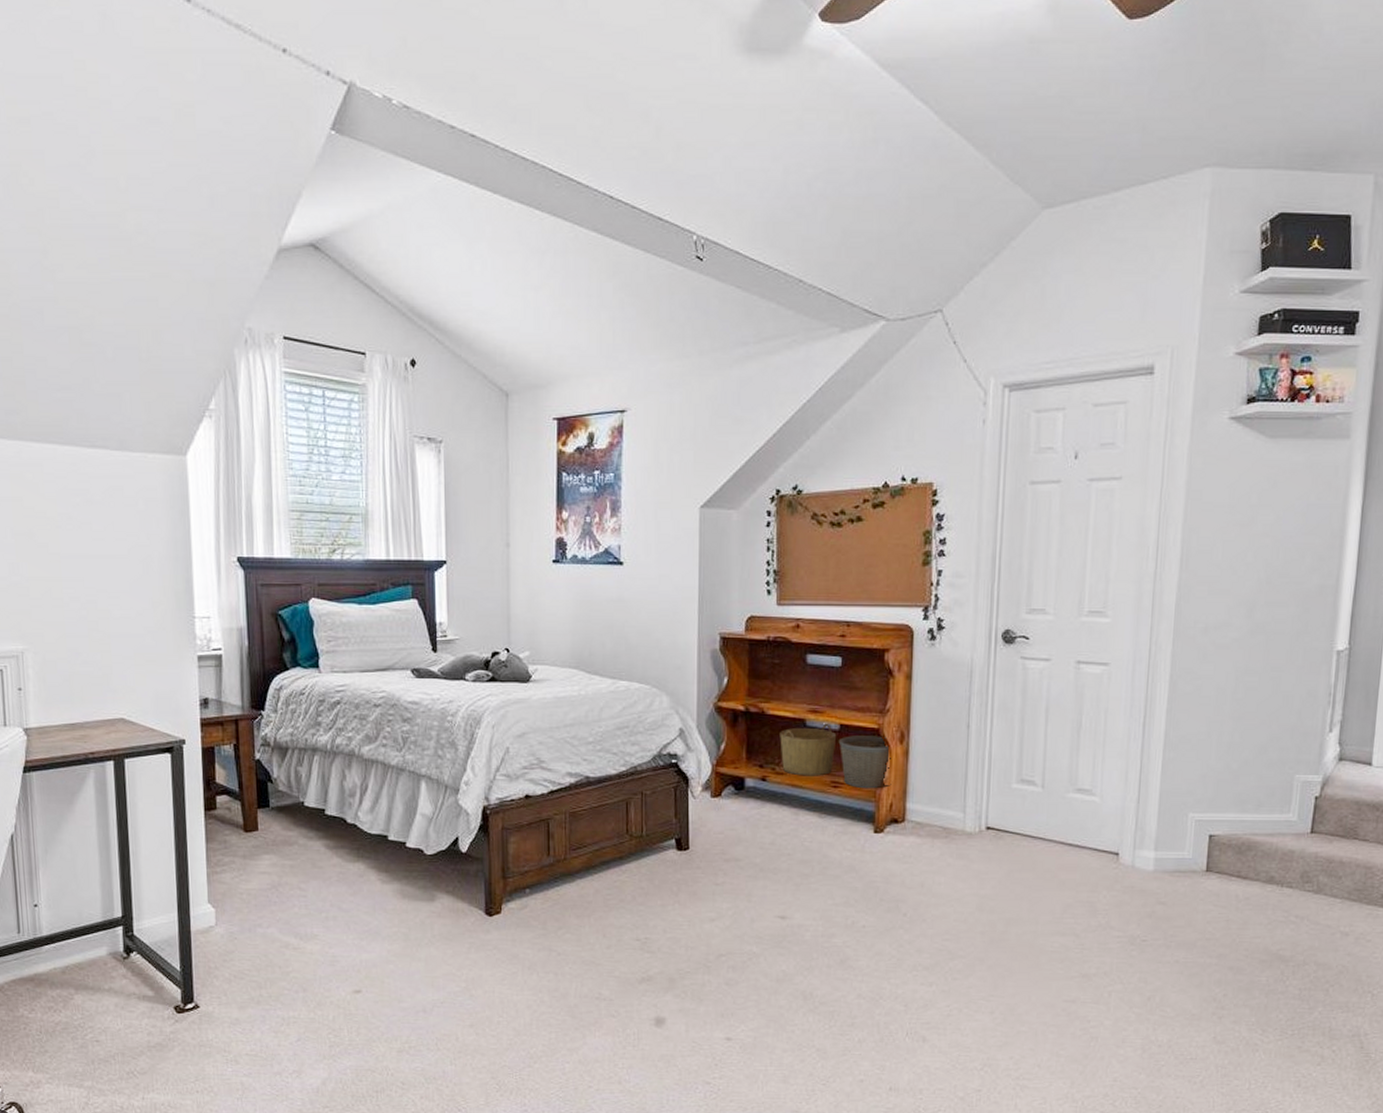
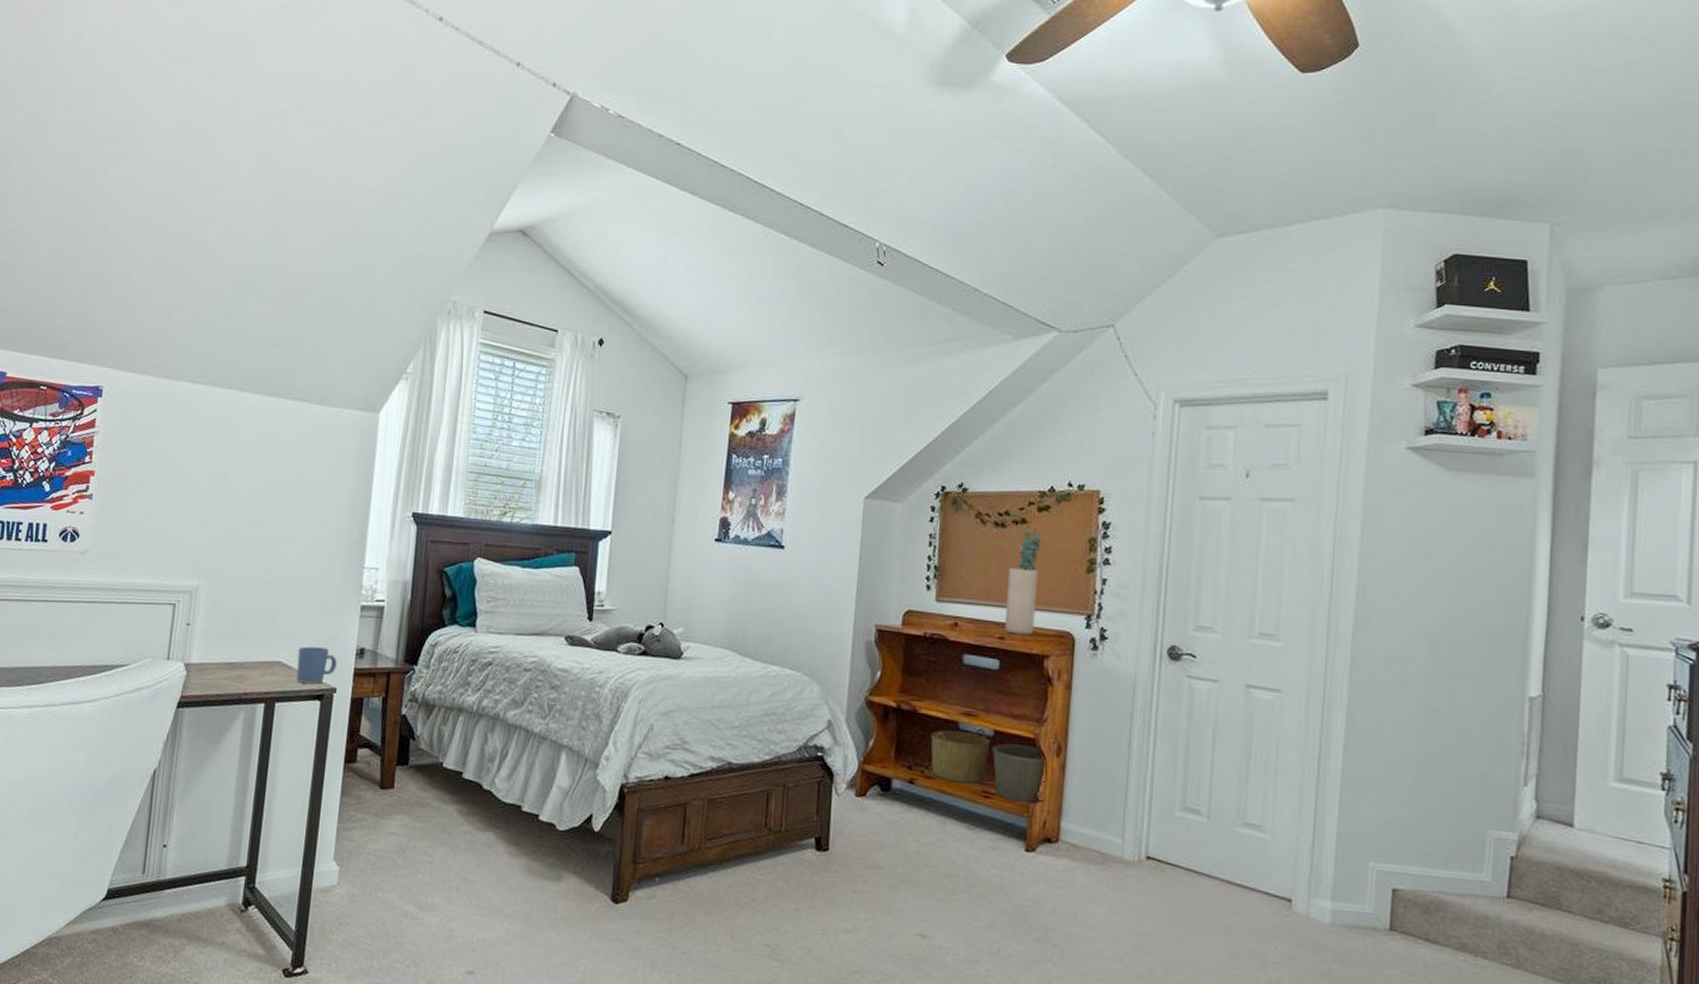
mug: none [139,701,182,738] -> present [296,646,337,685]
vase: none [845,521,877,631] -> present [1005,524,1041,636]

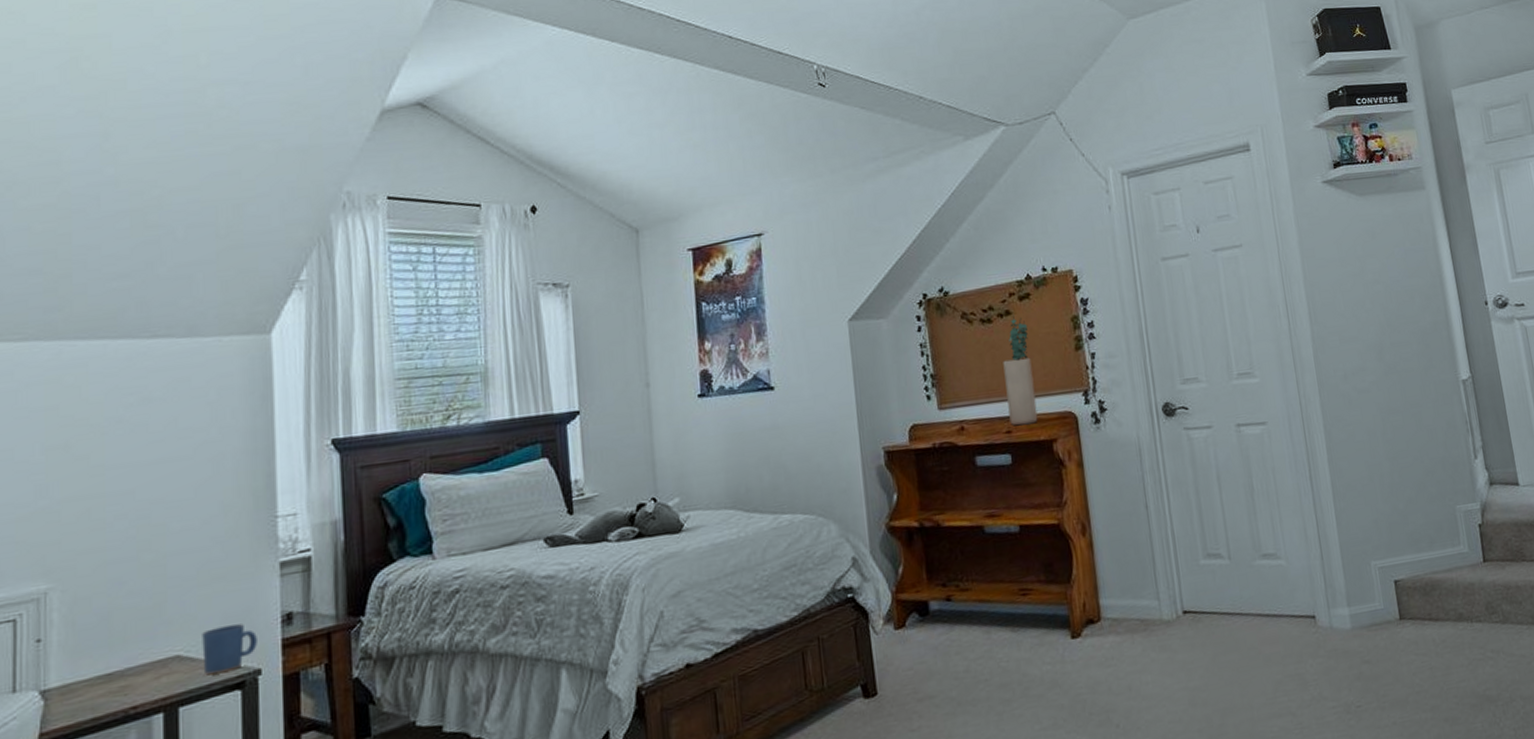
basket: present [931,729,991,784] -> none [959,527,1019,589]
basket: present [992,743,1047,804] -> none [1020,531,1081,592]

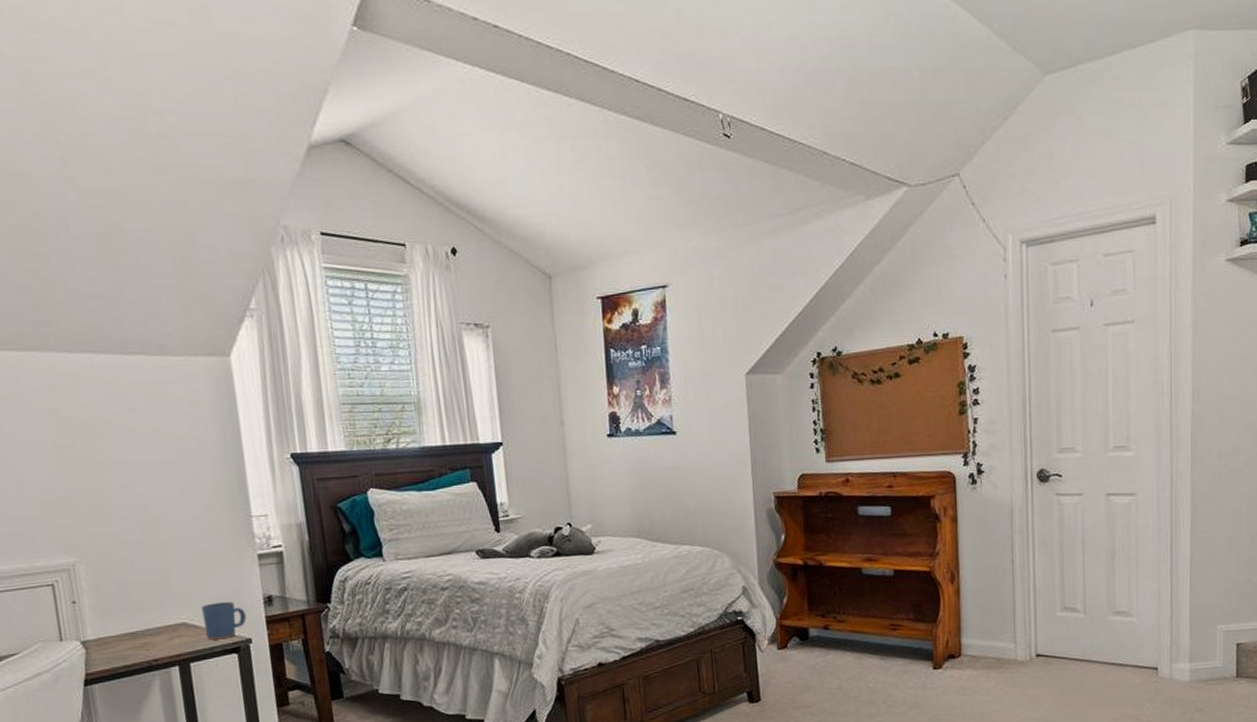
vase: present [1003,314,1038,426] -> none [889,377,919,482]

